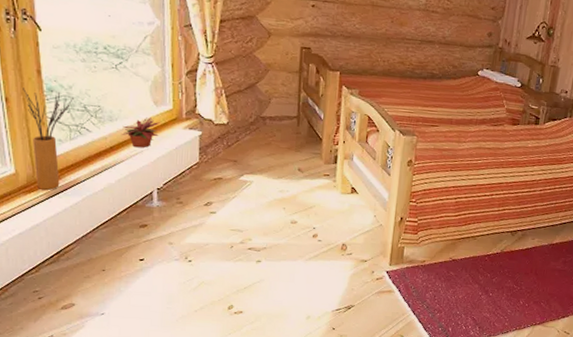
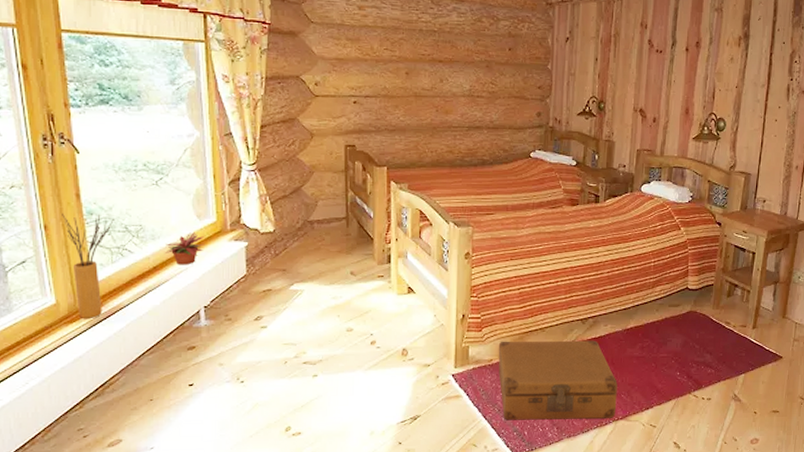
suitcase: none [429,244,539,323] -> present [498,340,618,421]

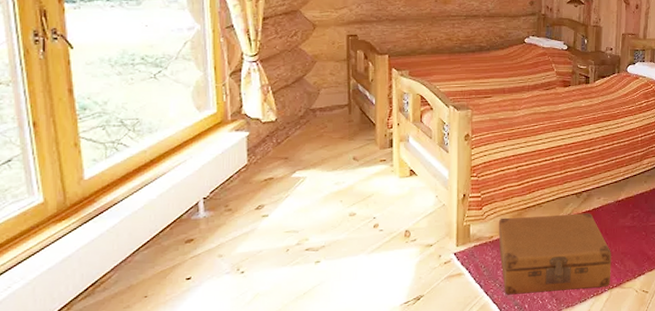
vase: present [62,213,114,318] -> none [53,109,109,216]
potted plant: present [164,232,205,265] -> none [161,124,204,158]

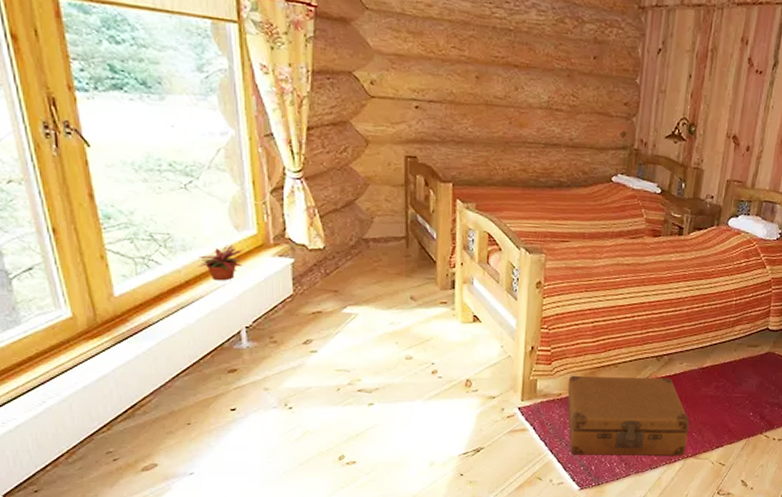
potted plant: none [161,124,204,158] -> present [197,245,244,281]

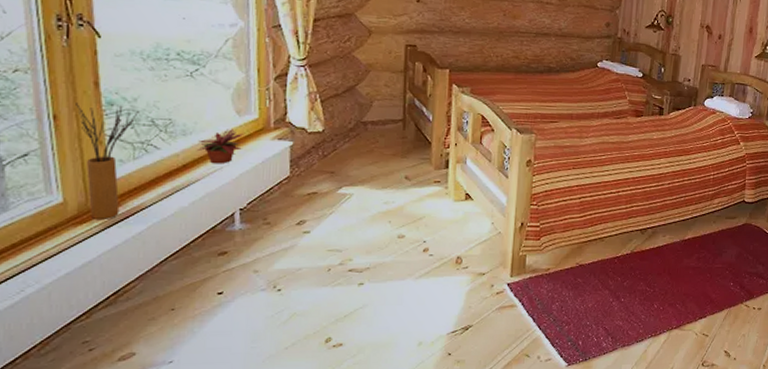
vase: none [73,215,137,335] -> present [76,102,139,219]
suitcase: present [567,375,689,456] -> none [555,250,673,330]

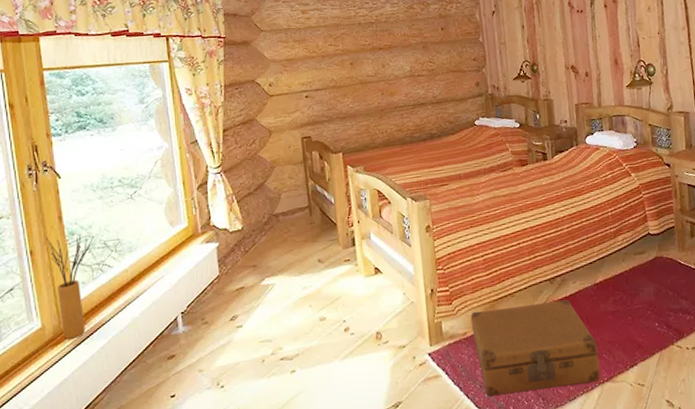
potted plant: present [196,129,244,164] -> none [141,240,178,274]
suitcase: none [555,250,673,330] -> present [470,299,600,397]

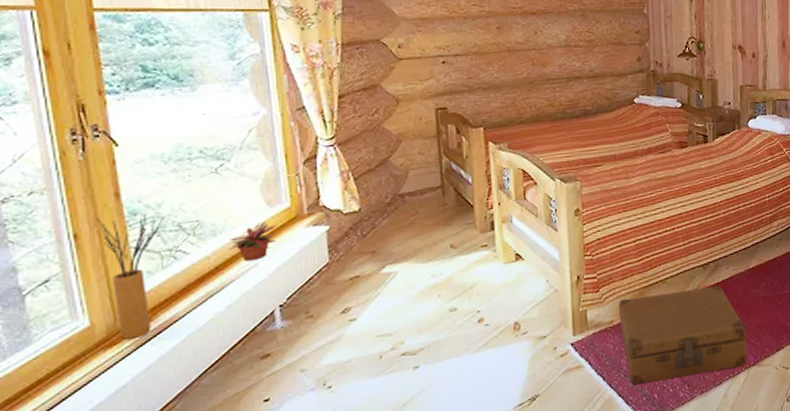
potted plant: none [141,240,178,274] -> present [228,222,277,262]

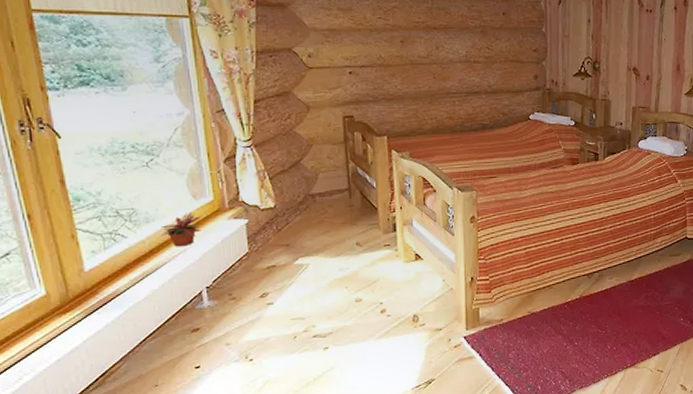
vase: present [97,213,164,340] -> none [46,199,104,308]
suitcase: present [618,285,747,386] -> none [508,293,625,377]

